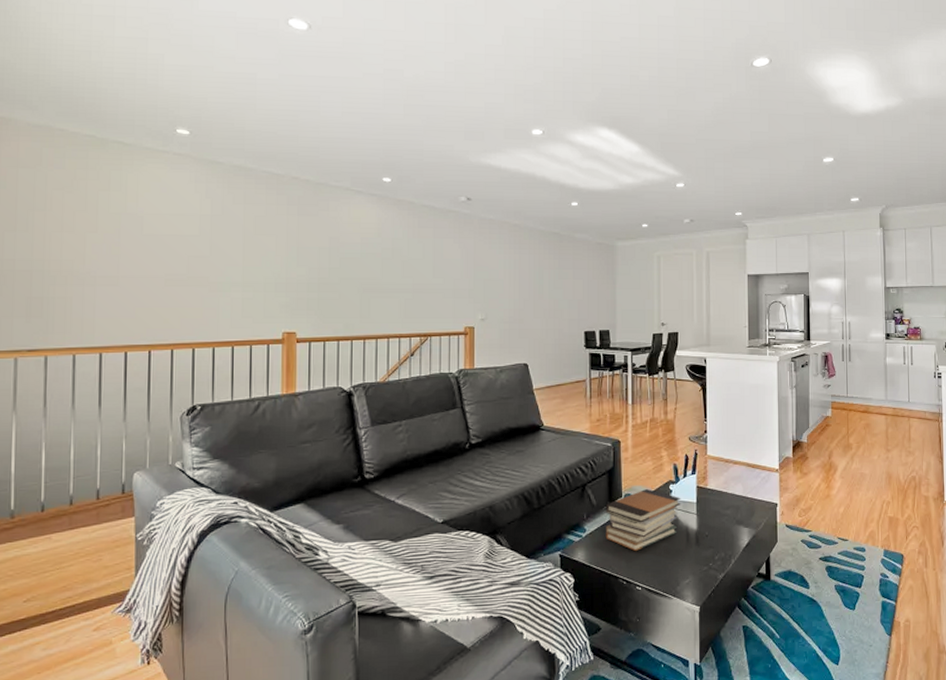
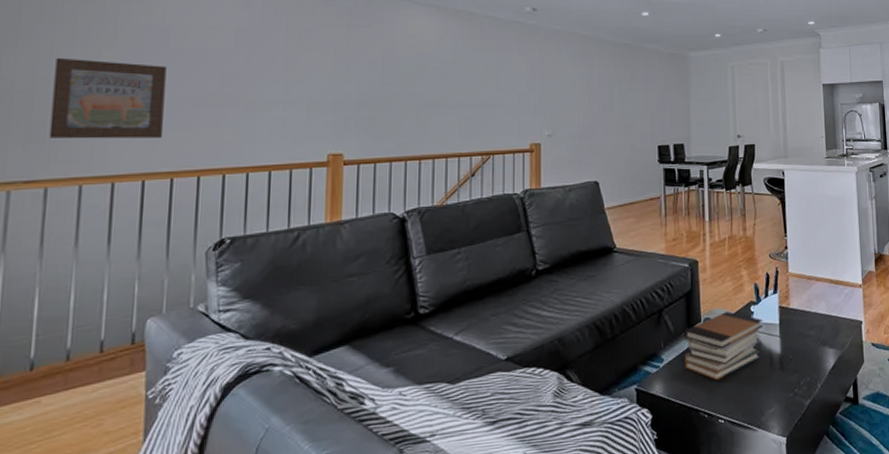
wall art: none [46,241,141,314] -> present [49,57,167,139]

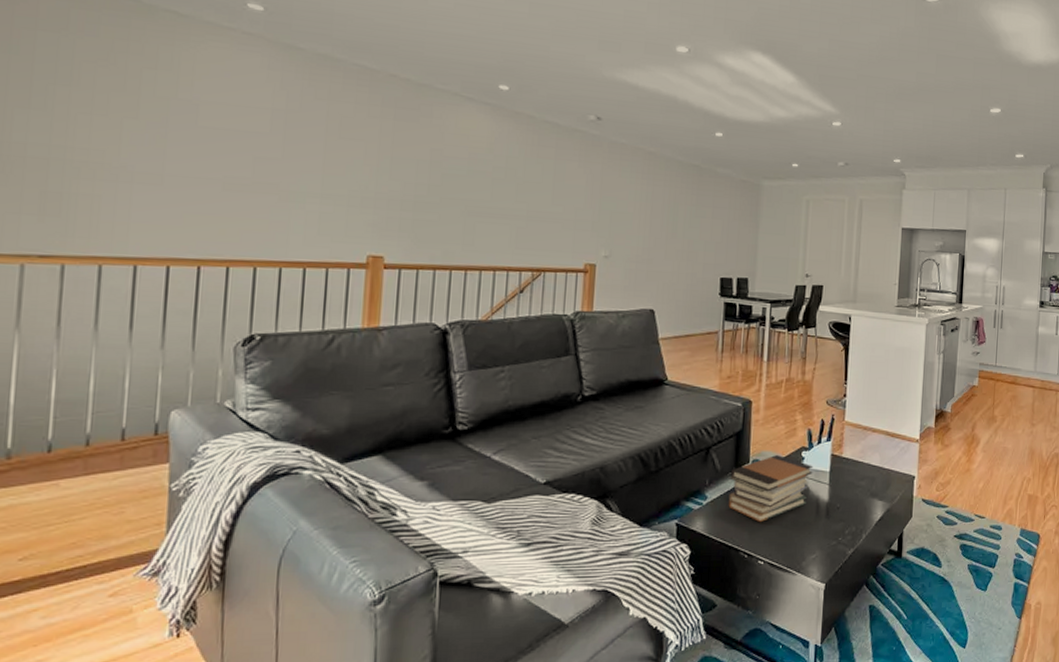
wall art: present [49,57,167,139] -> none [66,124,194,222]

